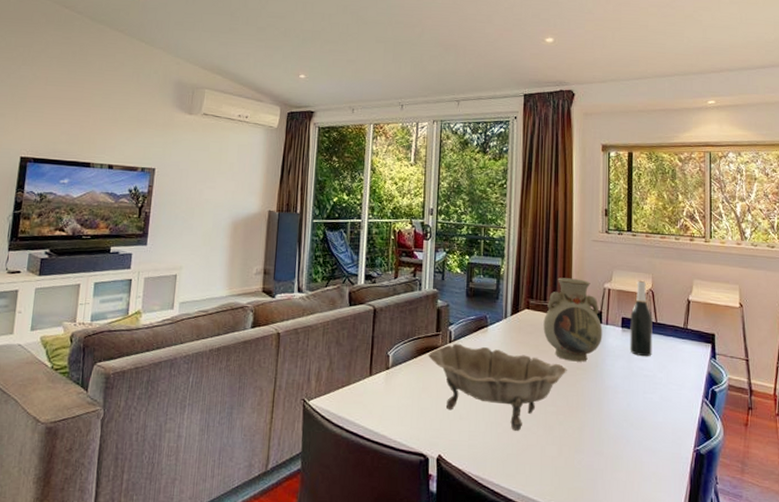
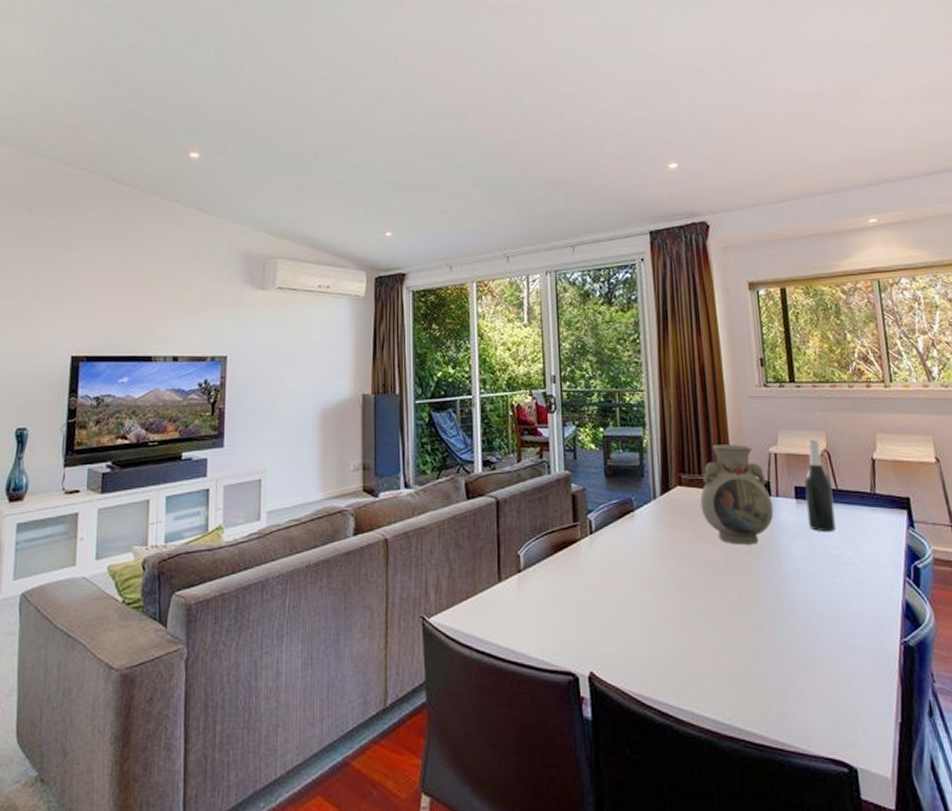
decorative bowl: present [427,343,567,431] -> none [565,534,735,635]

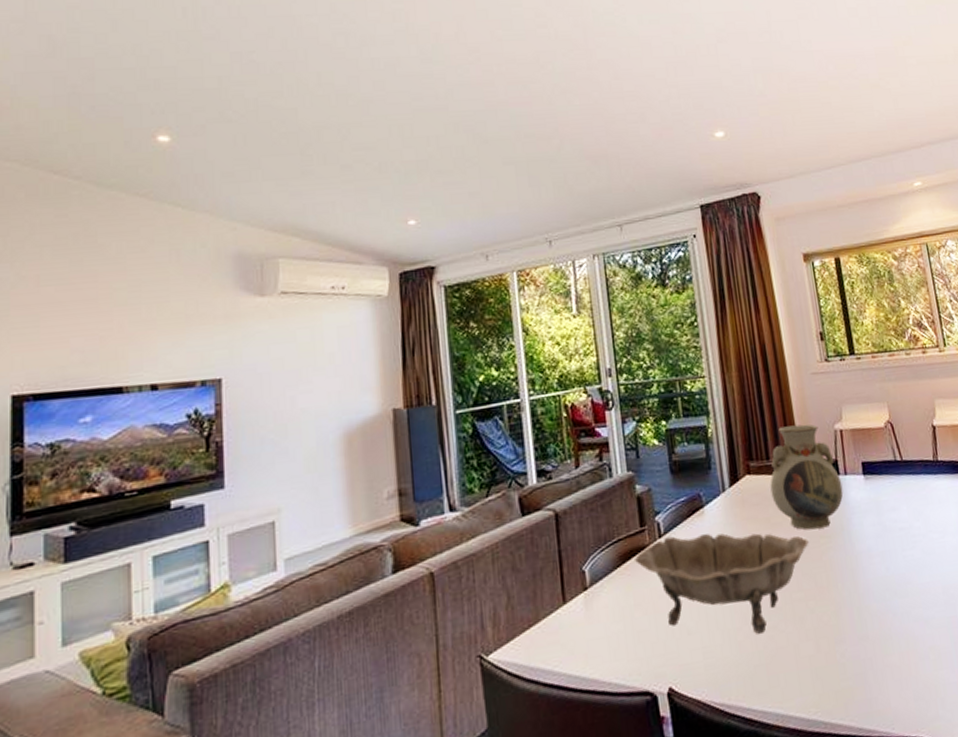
decorative bowl: none [565,534,735,635] -> present [634,533,809,634]
wine bottle: present [804,439,836,533] -> none [870,411,904,506]

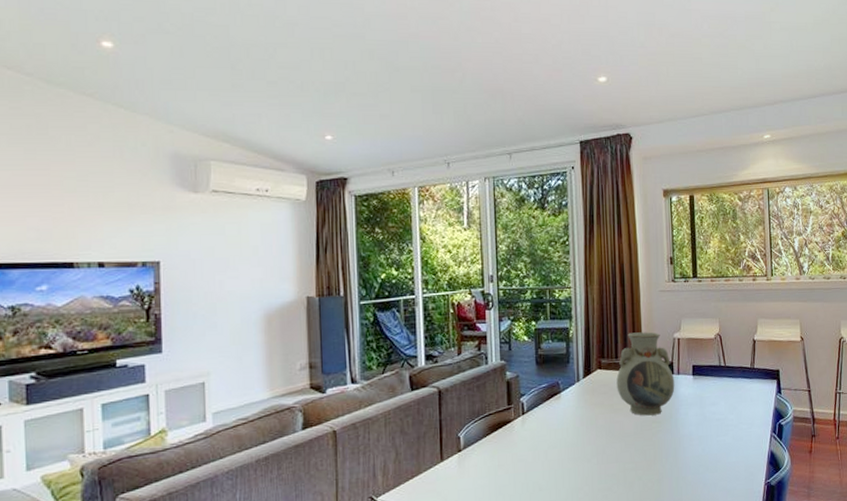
decorative bowl: present [634,533,809,634] -> none [500,414,643,493]

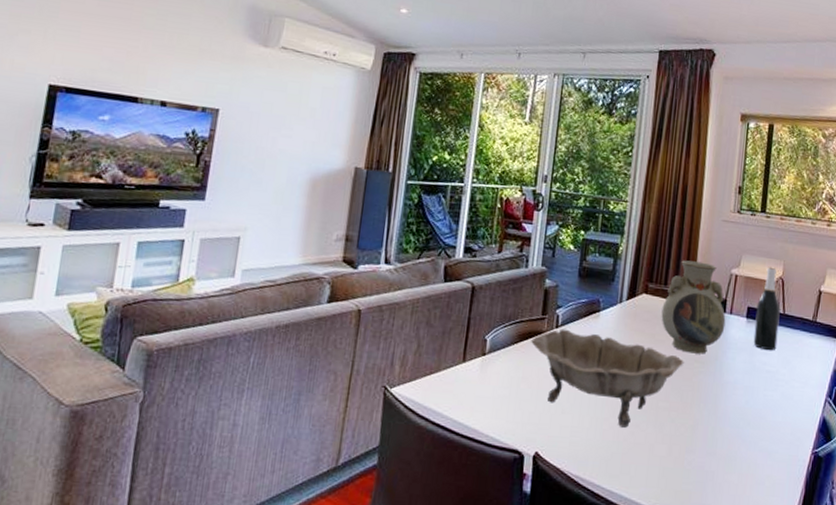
decorative bowl: none [500,414,643,493] -> present [530,329,684,428]
wine bottle: none [700,325,723,402] -> present [753,266,780,351]

